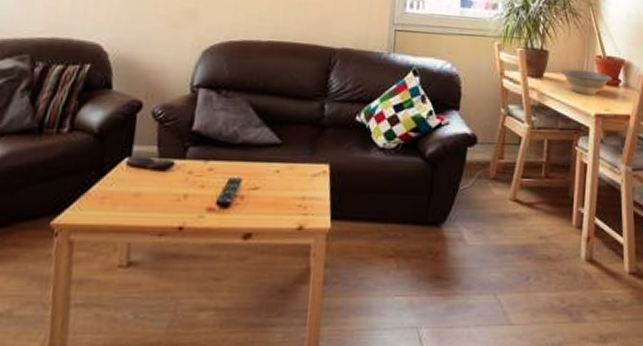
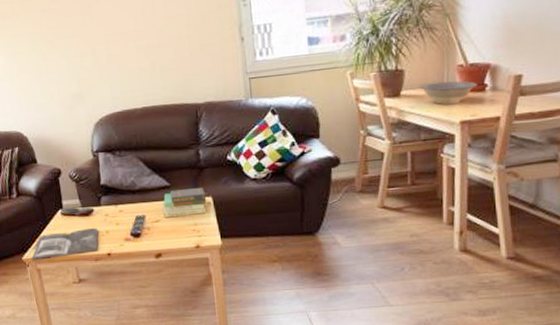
magazine: none [64,187,174,228] -> present [31,227,99,260]
books: none [265,150,323,186] -> present [161,187,207,218]

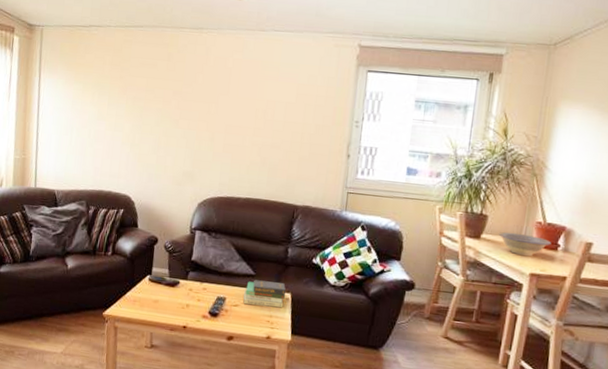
magazine: present [31,227,99,260] -> none [111,295,180,322]

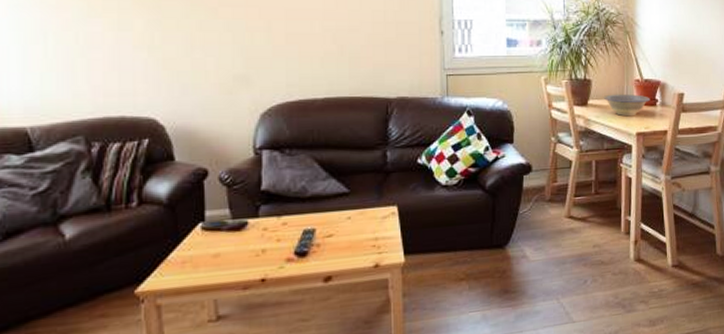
books: present [243,279,286,308] -> none [337,194,391,232]

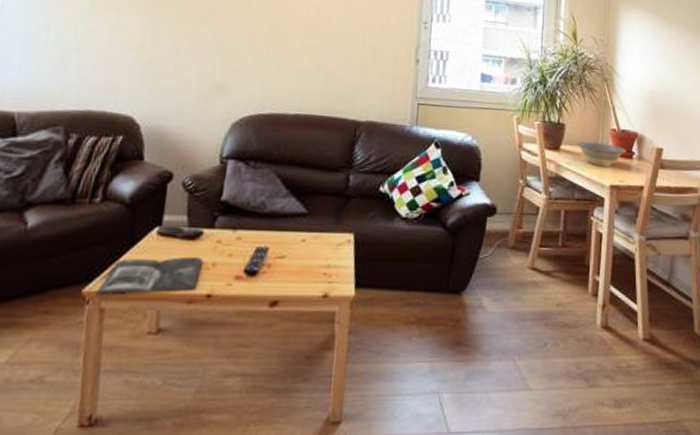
magazine: none [149,245,251,294] -> present [96,256,203,295]

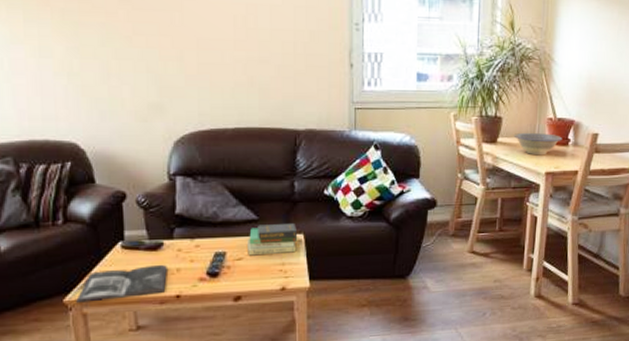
books: none [291,219,348,255] -> present [246,222,298,256]

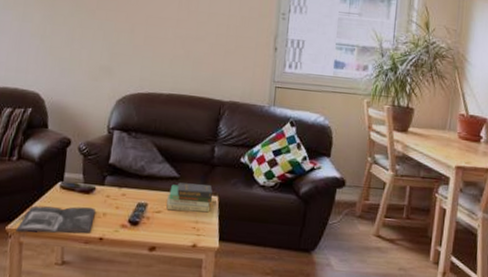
bowl: present [513,132,563,156] -> none [424,124,475,150]

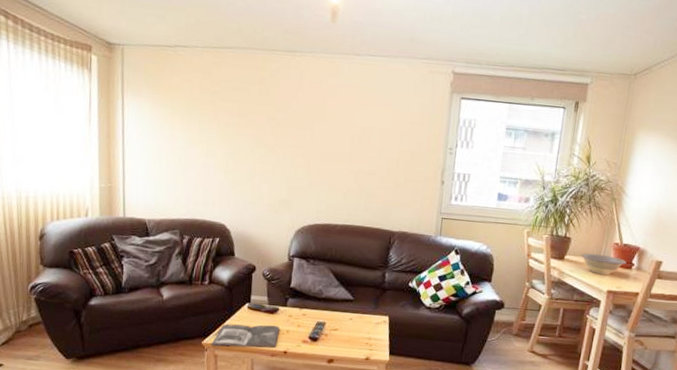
books: present [166,182,213,213] -> none [342,304,384,331]
bowl: none [424,124,475,150] -> present [580,252,627,276]

